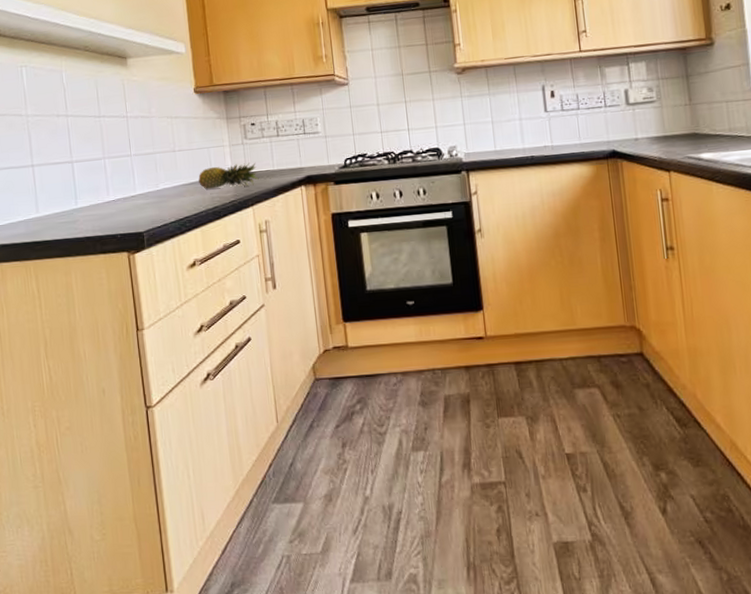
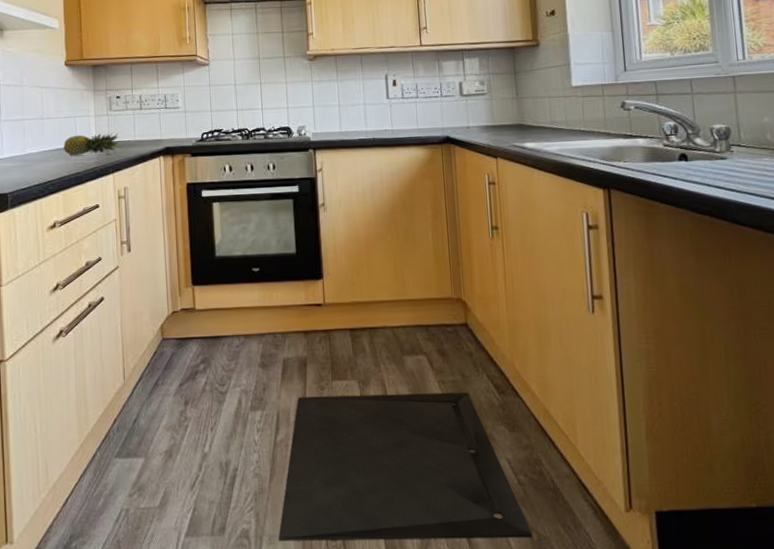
door mat: none [448,426,723,586] -> present [279,392,533,541]

